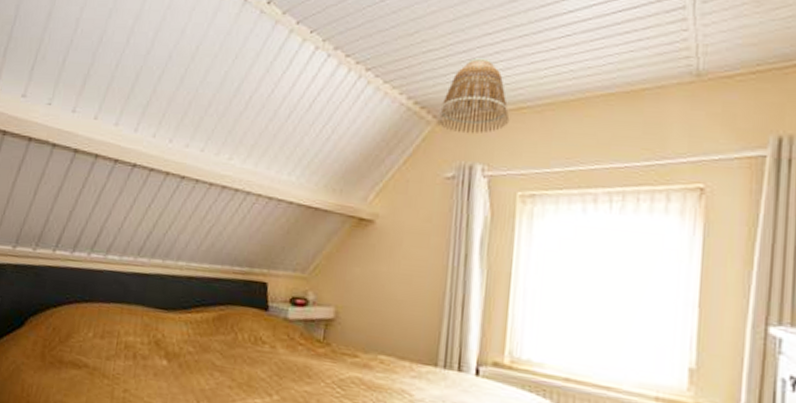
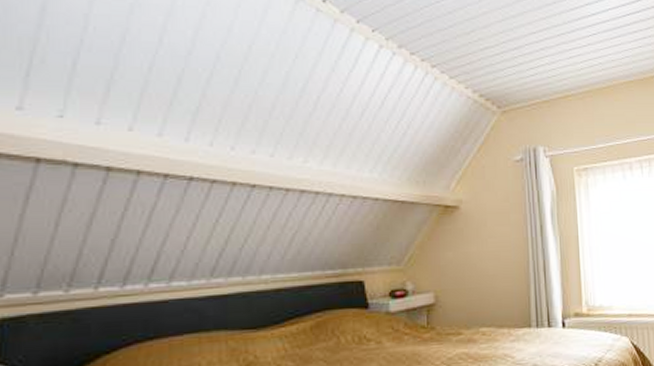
lamp shade: present [436,58,510,134] -> none [500,54,560,121]

